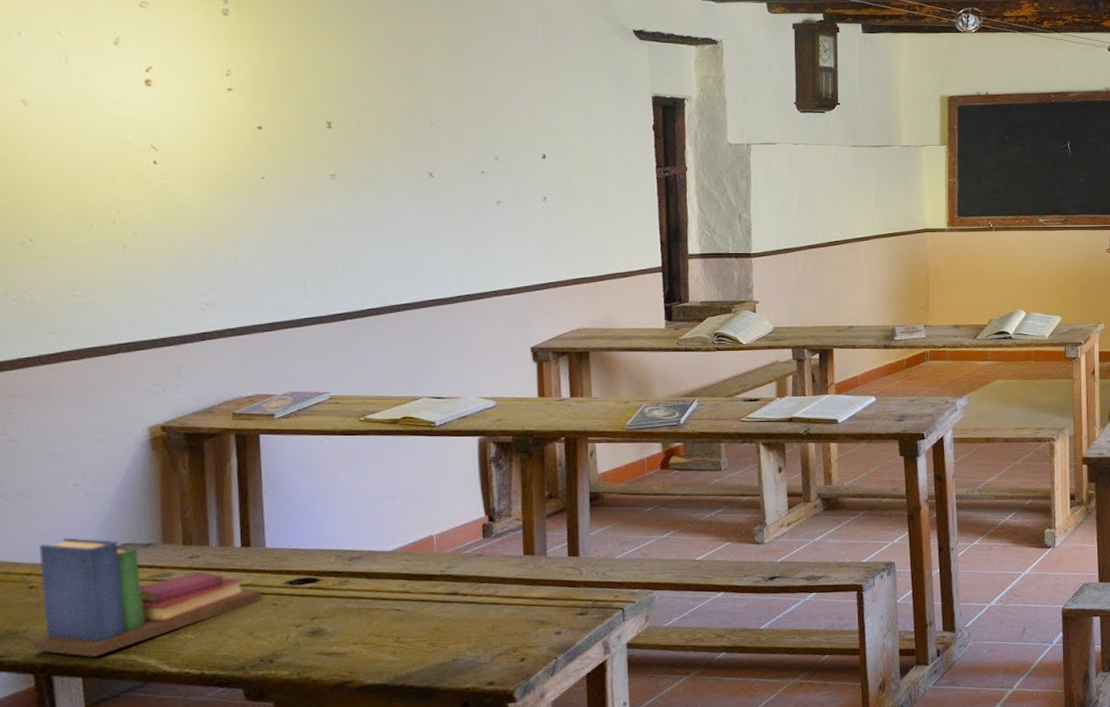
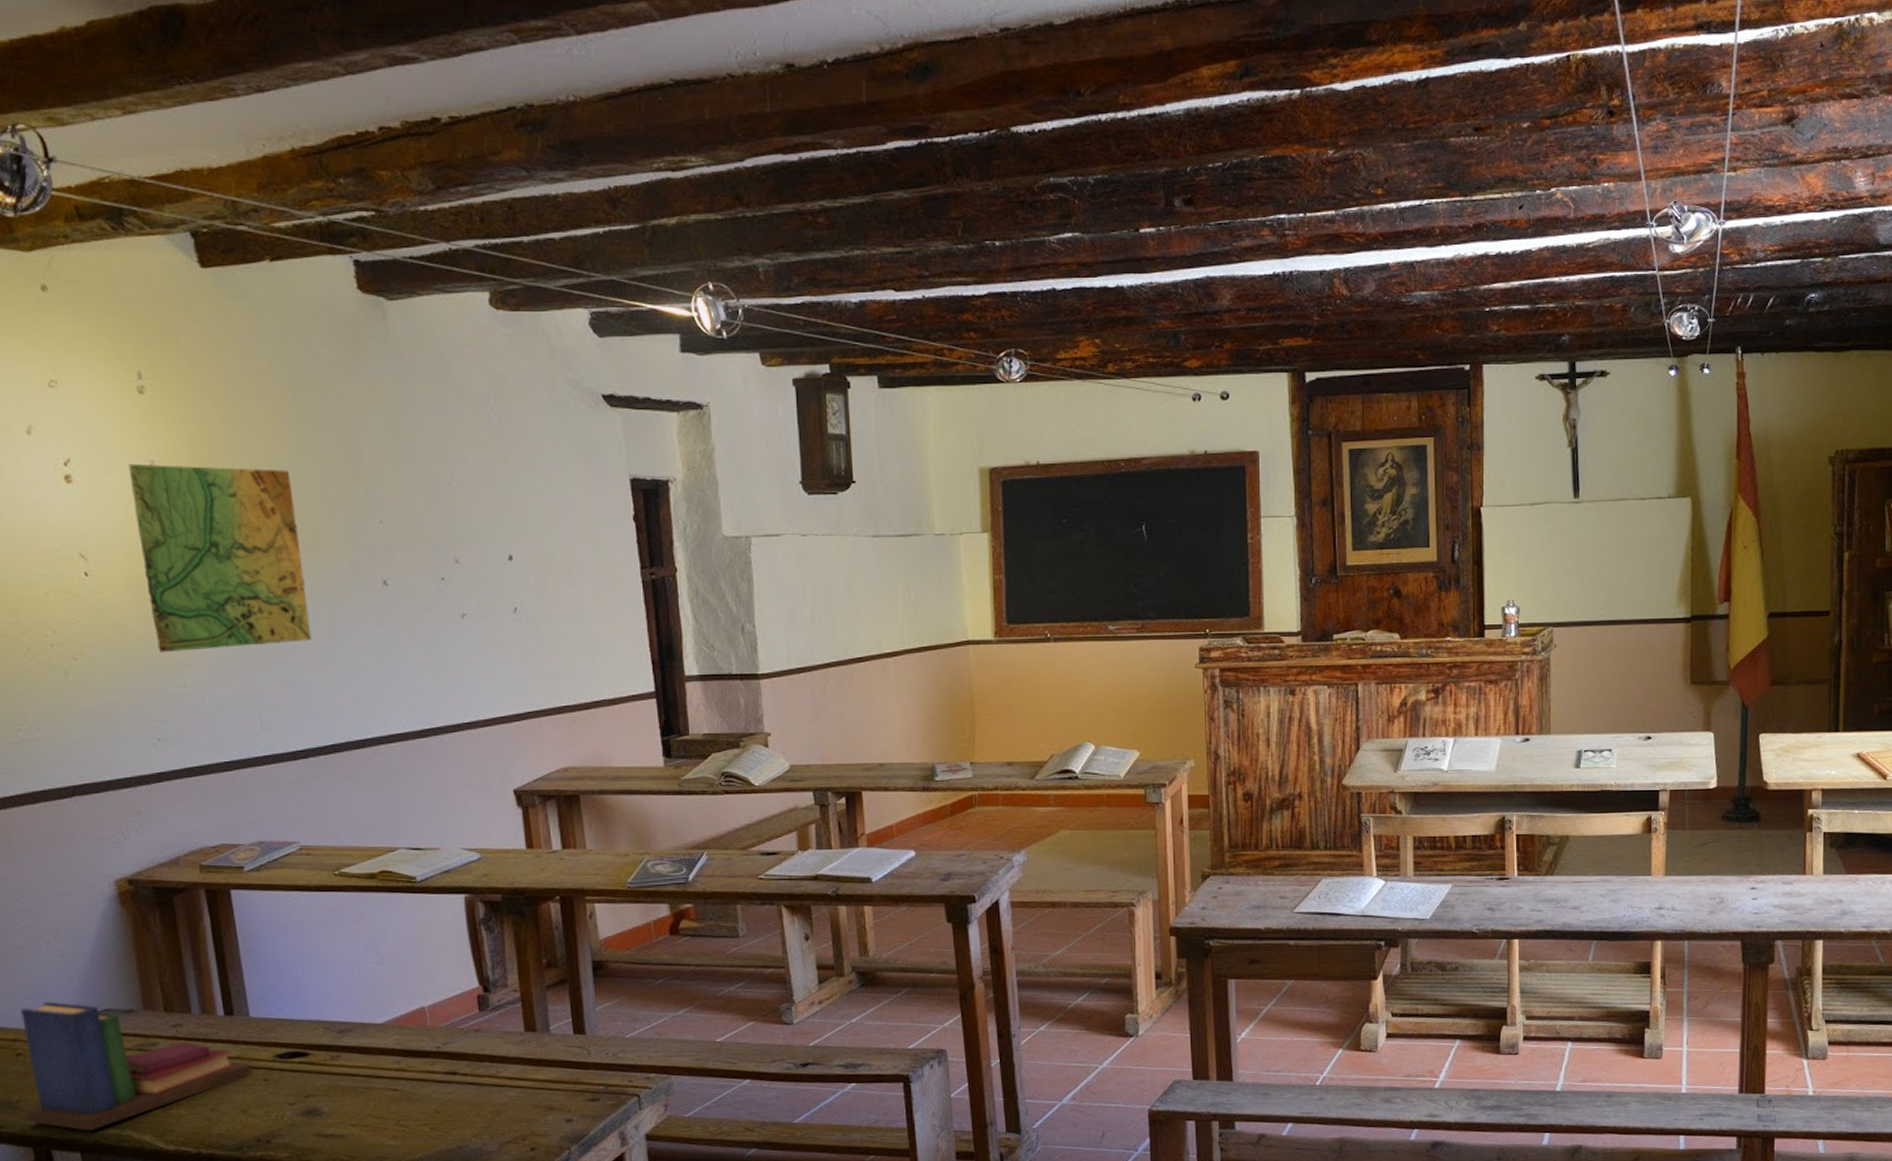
map: none [206,71,360,230] -> present [128,463,312,653]

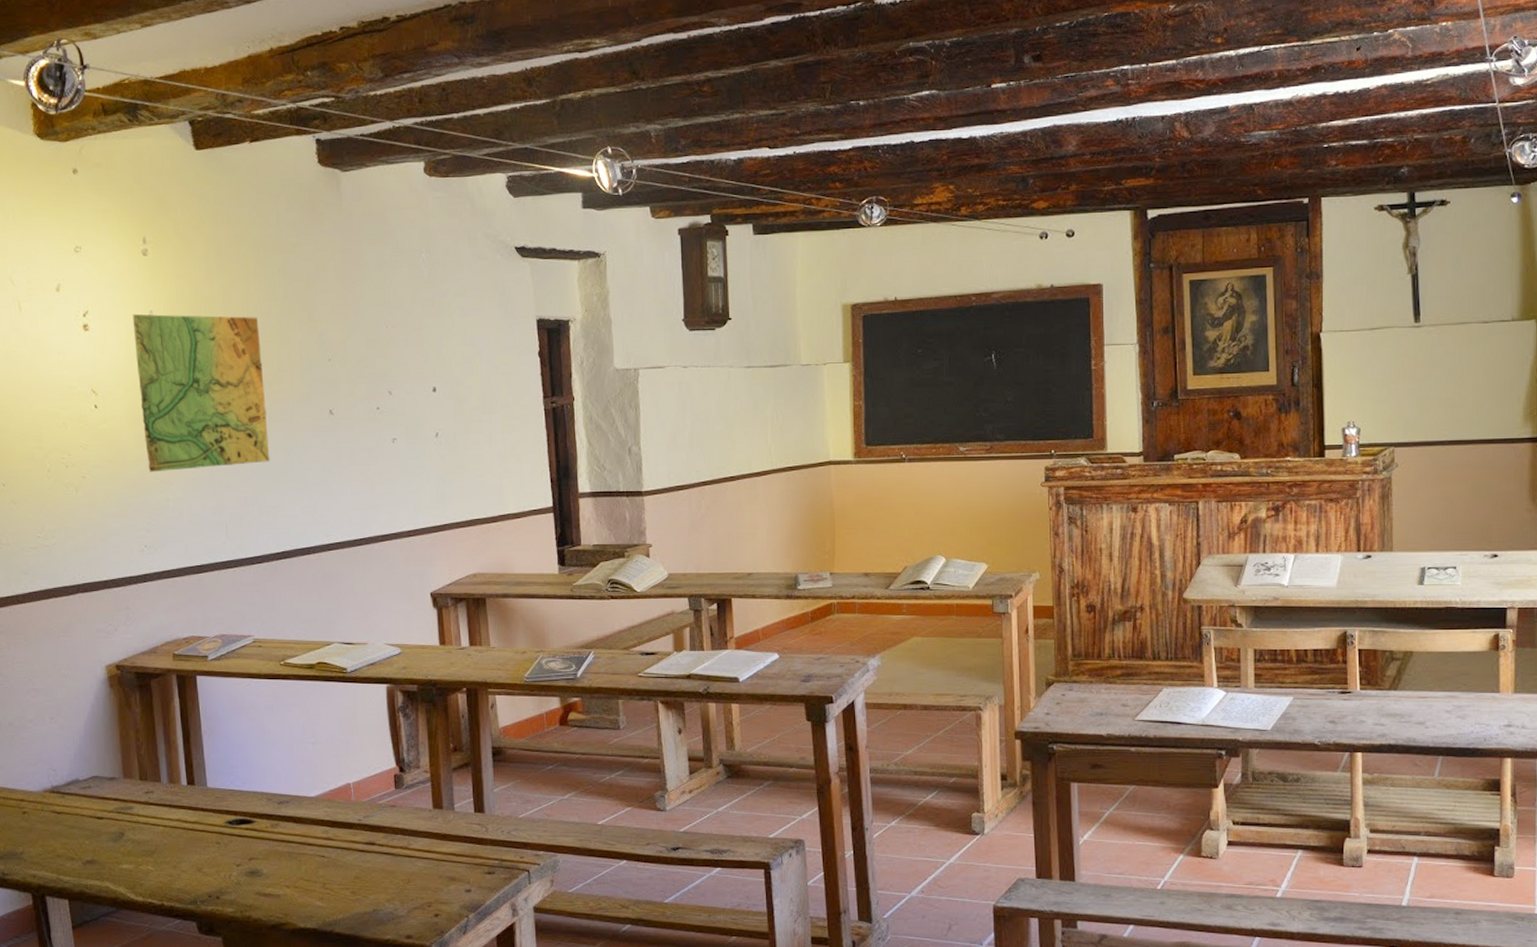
book: present [21,1001,251,1131] -> none [27,768,207,881]

